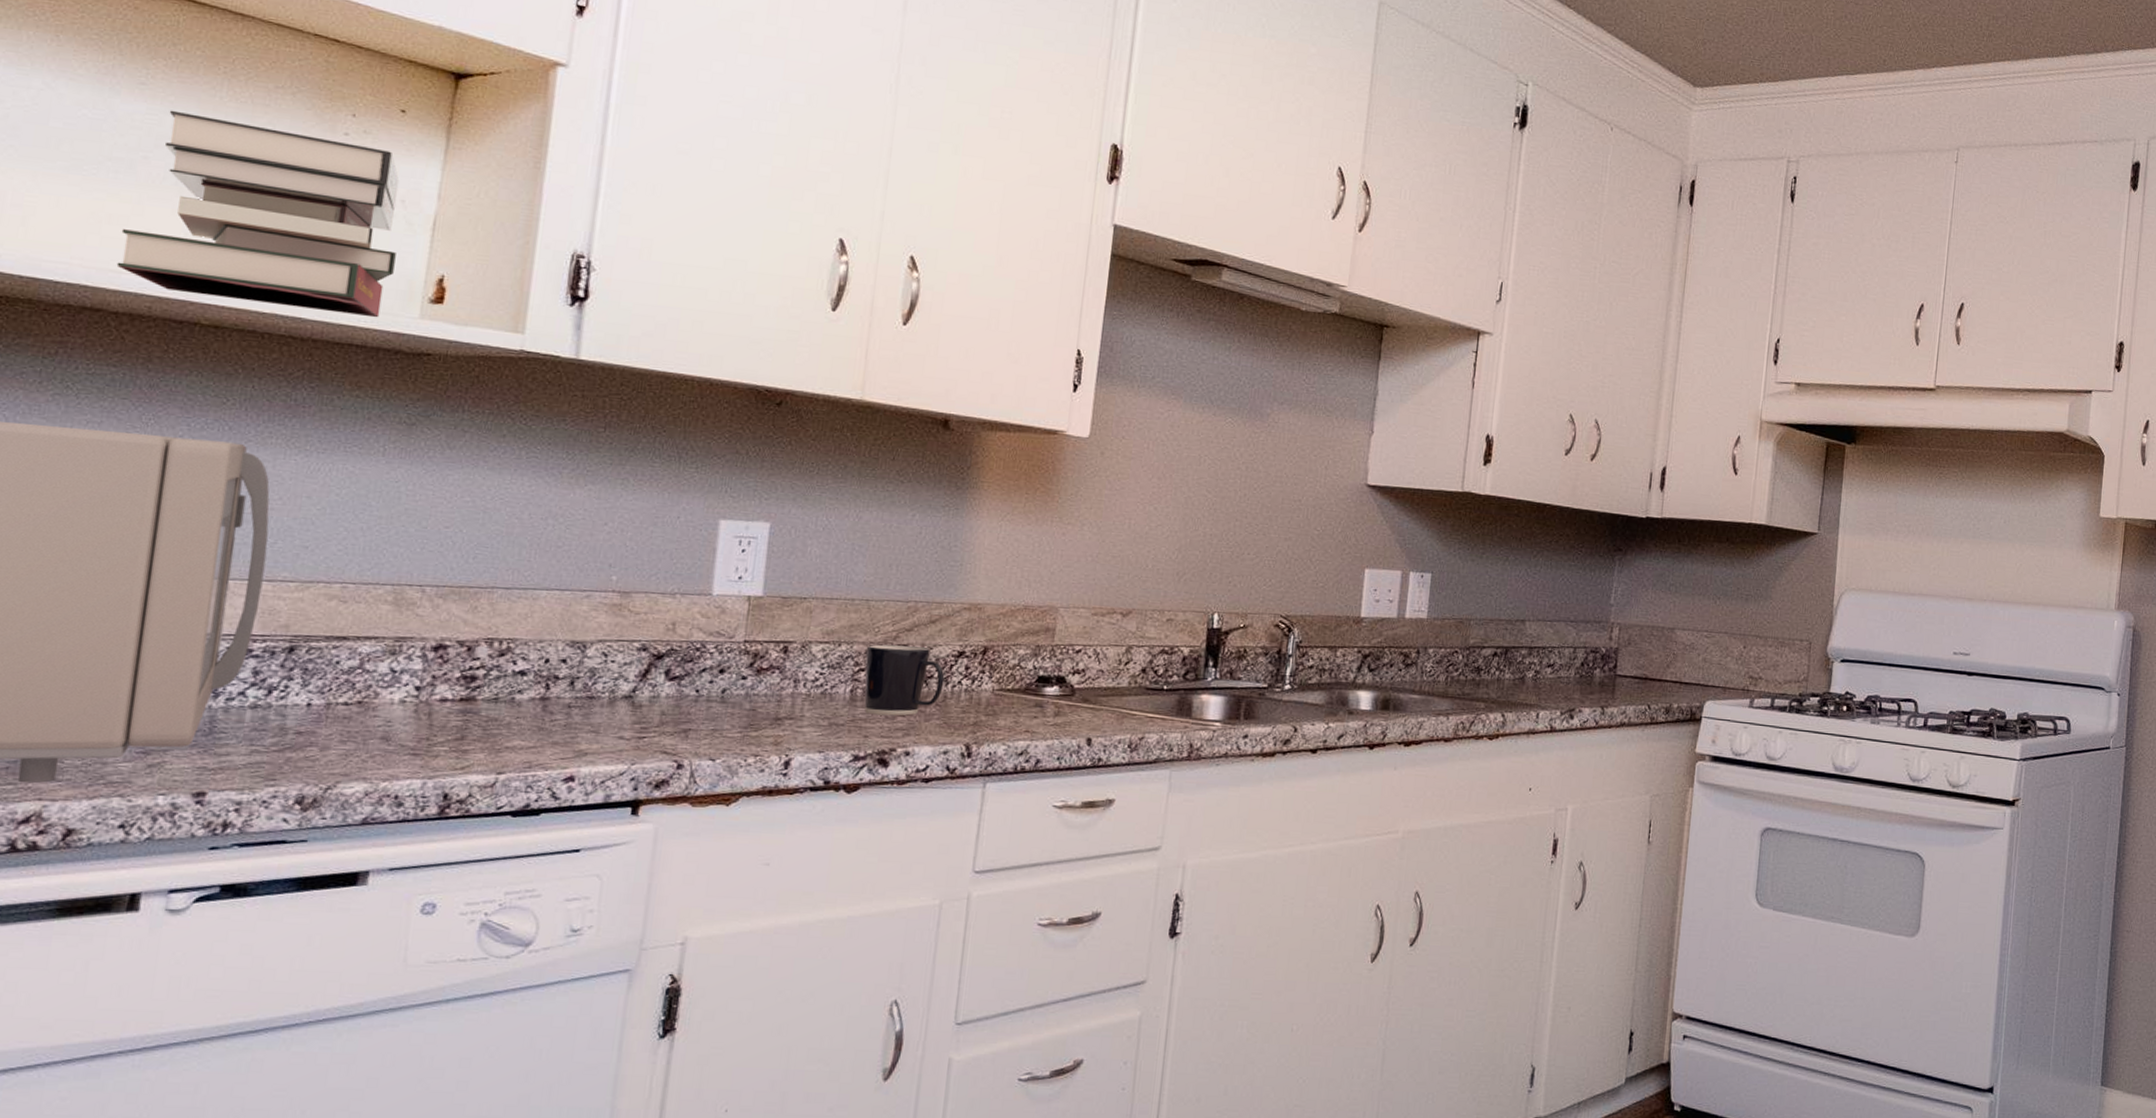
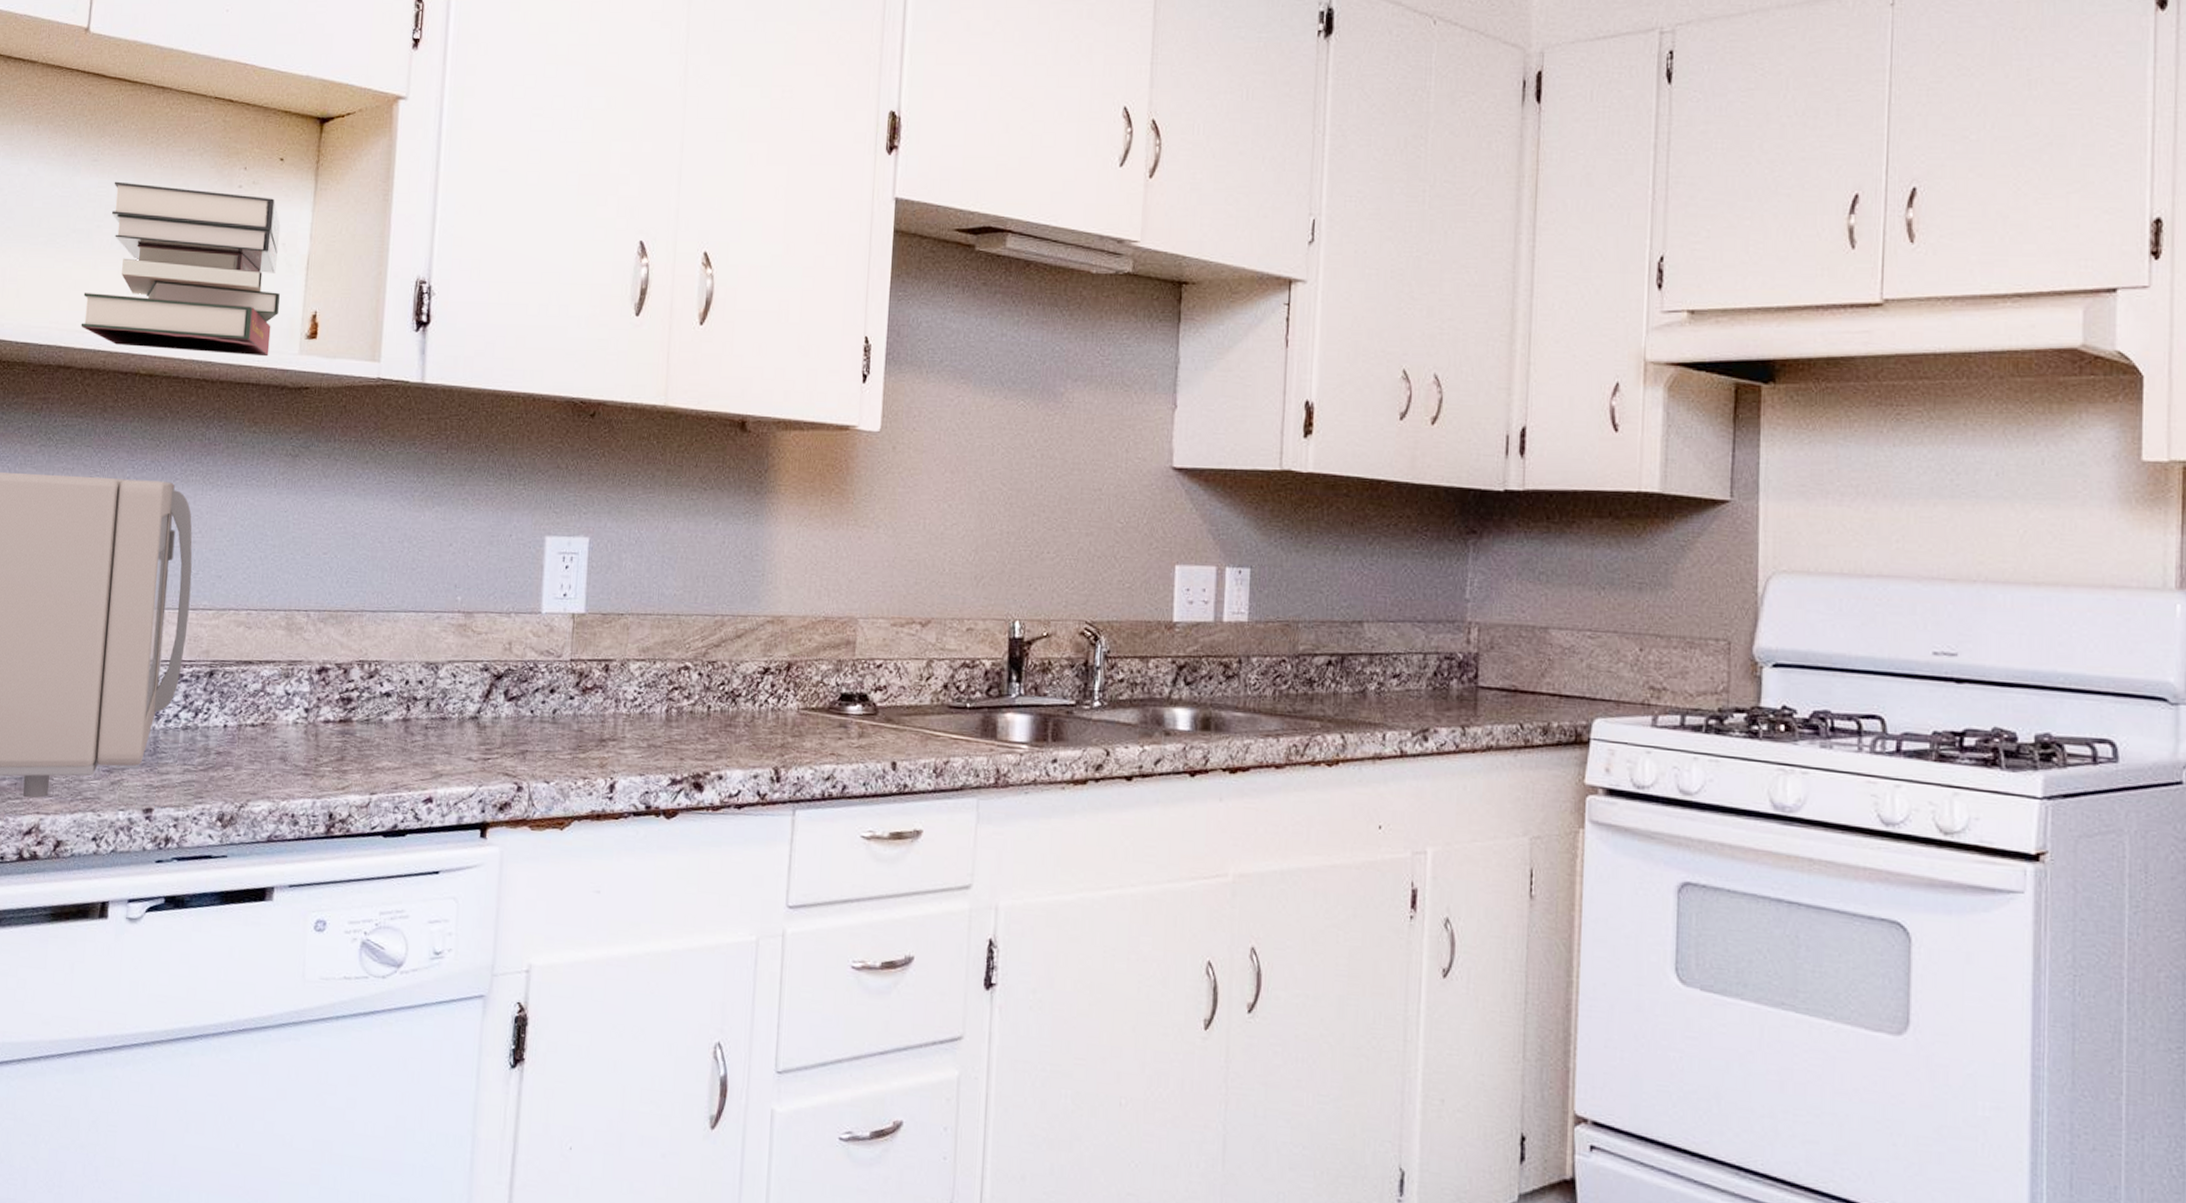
mug: present [864,644,945,717] -> none [678,661,752,738]

